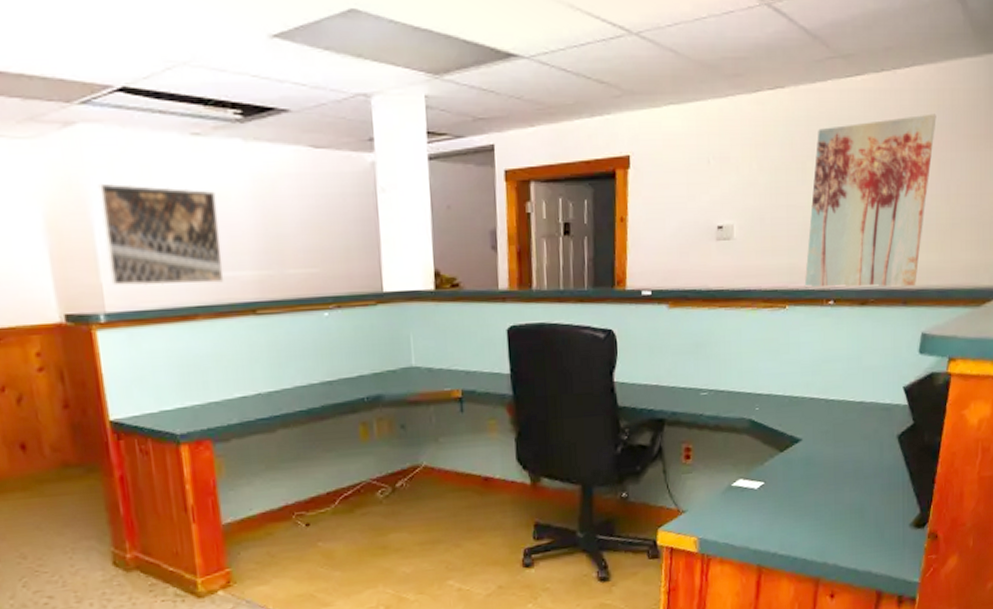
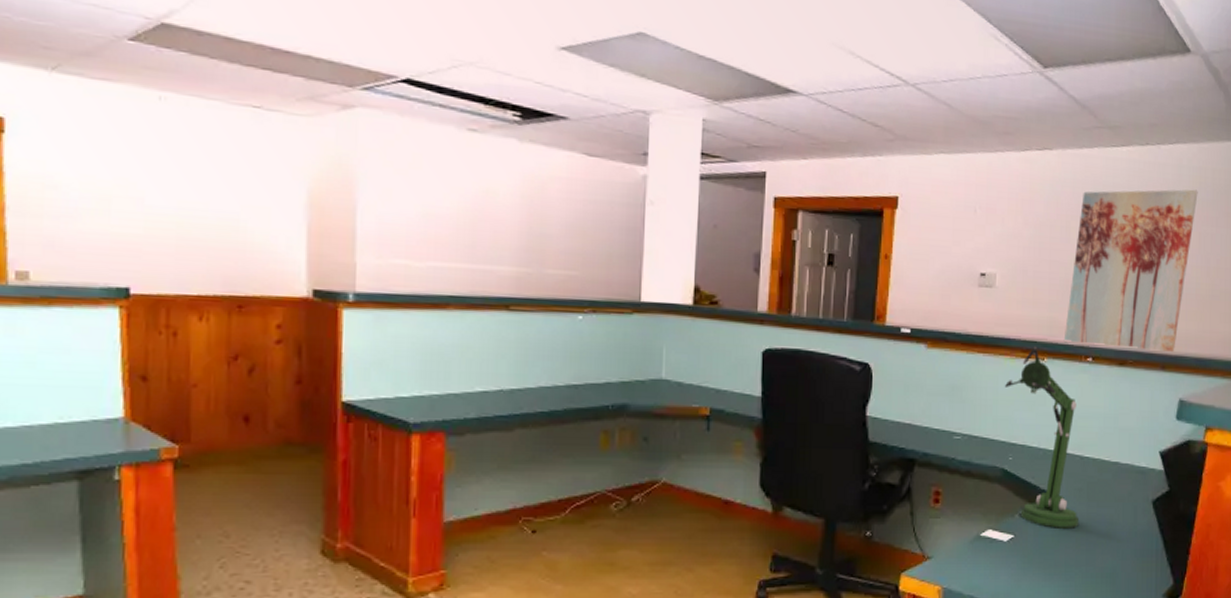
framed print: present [98,184,224,286] -> none [364,167,484,275]
desk lamp: none [748,294,826,472] -> present [1005,346,1078,528]

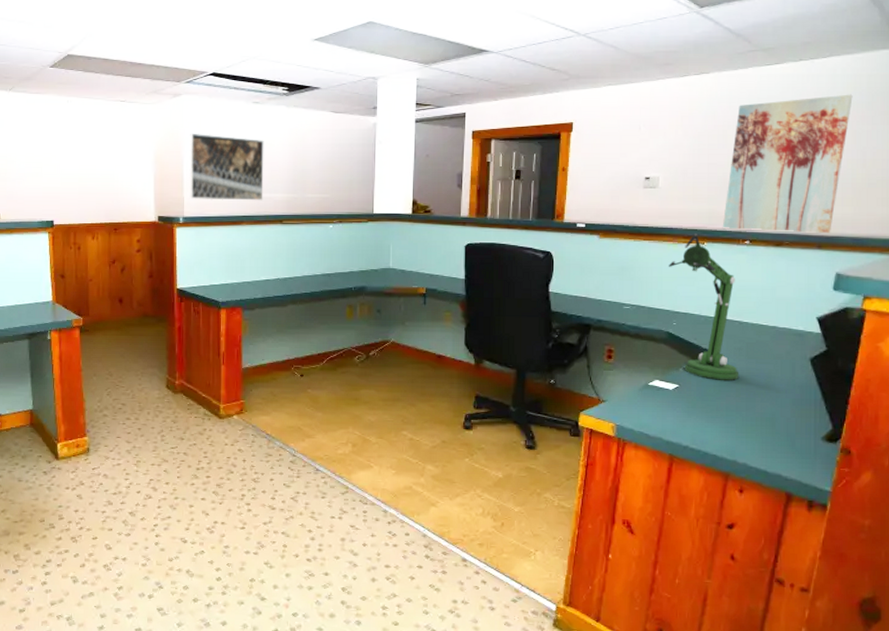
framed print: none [364,167,484,275] -> present [189,134,264,201]

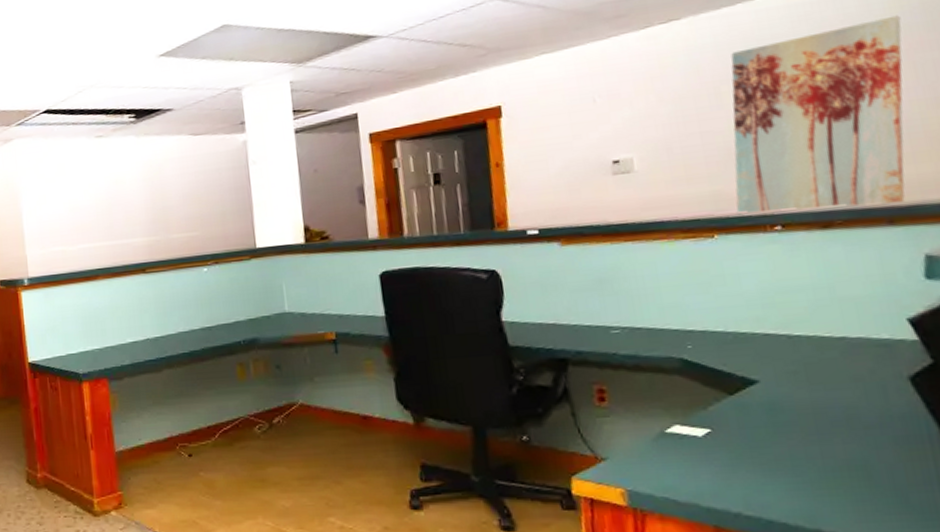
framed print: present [189,134,264,201] -> none [27,178,120,257]
desk lamp: present [669,233,738,380] -> none [667,224,801,419]

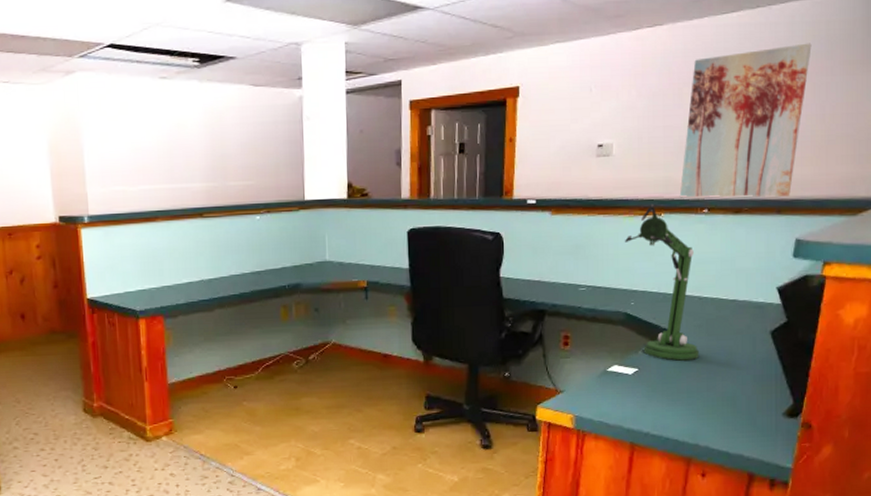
desk lamp: none [667,224,801,419] -> present [625,203,699,361]

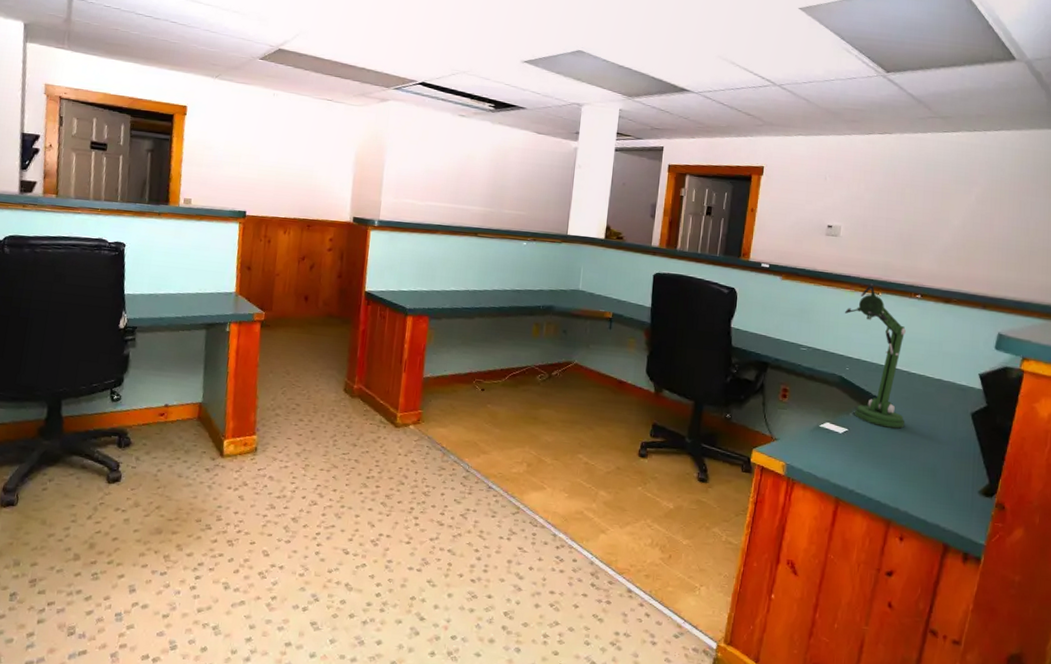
wall art: present [679,43,812,199] -> none [896,166,1020,295]

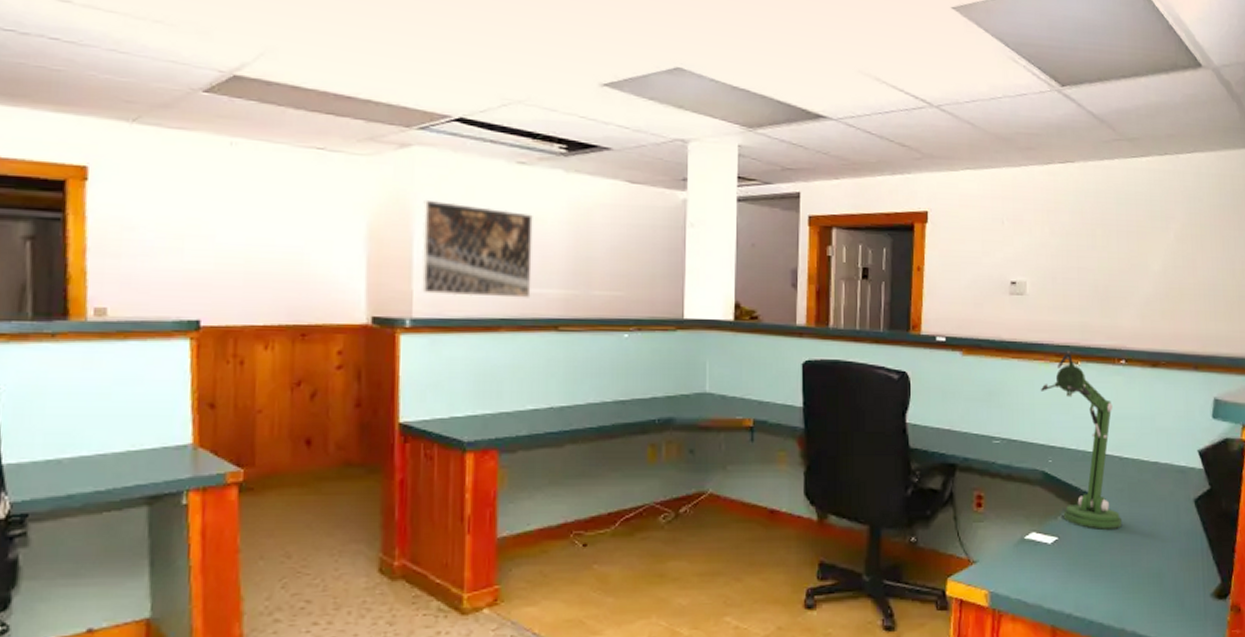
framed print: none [386,139,467,212] -> present [420,201,533,298]

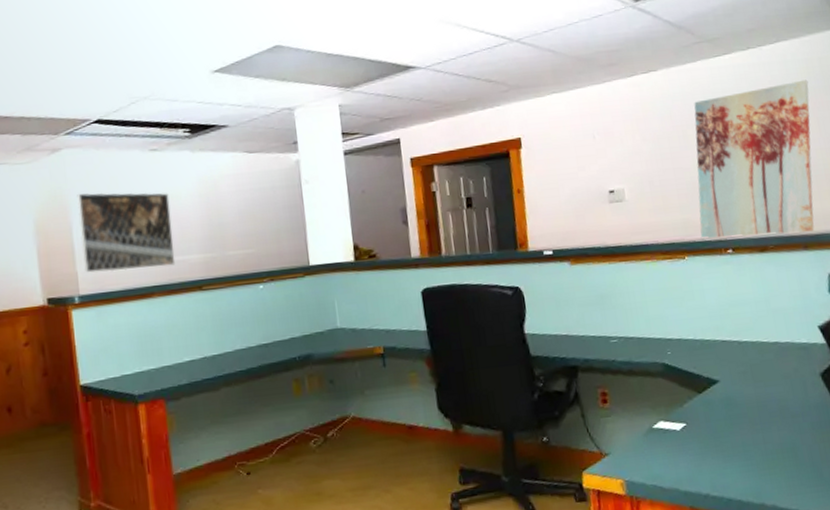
desk lamp: present [1041,350,1122,530] -> none [651,247,749,413]
wall art: none [1096,195,1219,353] -> present [694,79,815,240]

